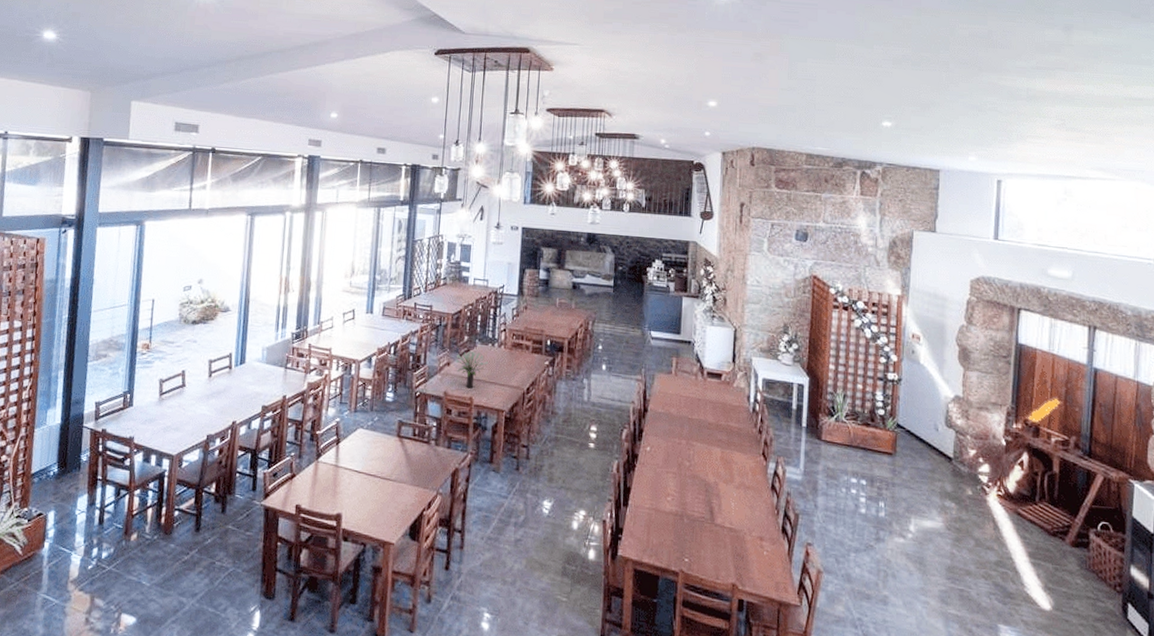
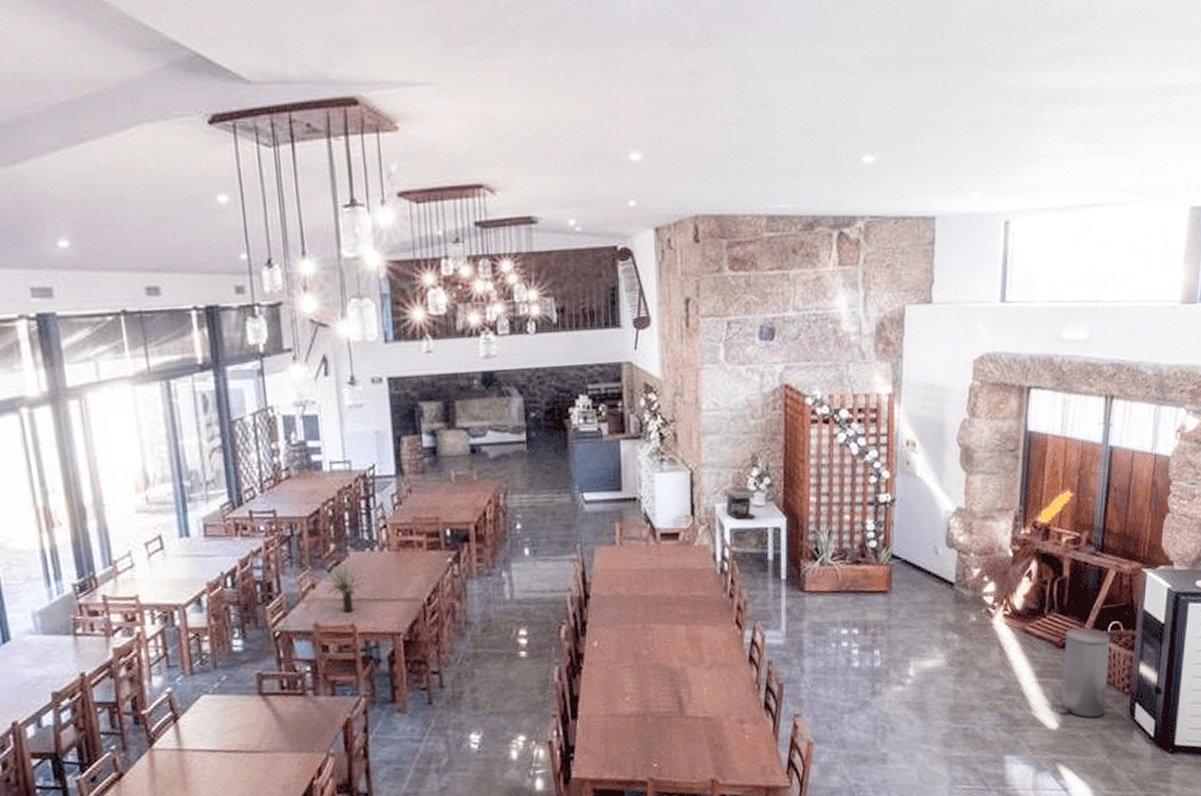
coffee maker: none [760,347,785,374] -> present [725,487,756,520]
pedal bin: none [1051,520,1103,609] -> present [1058,627,1113,719]

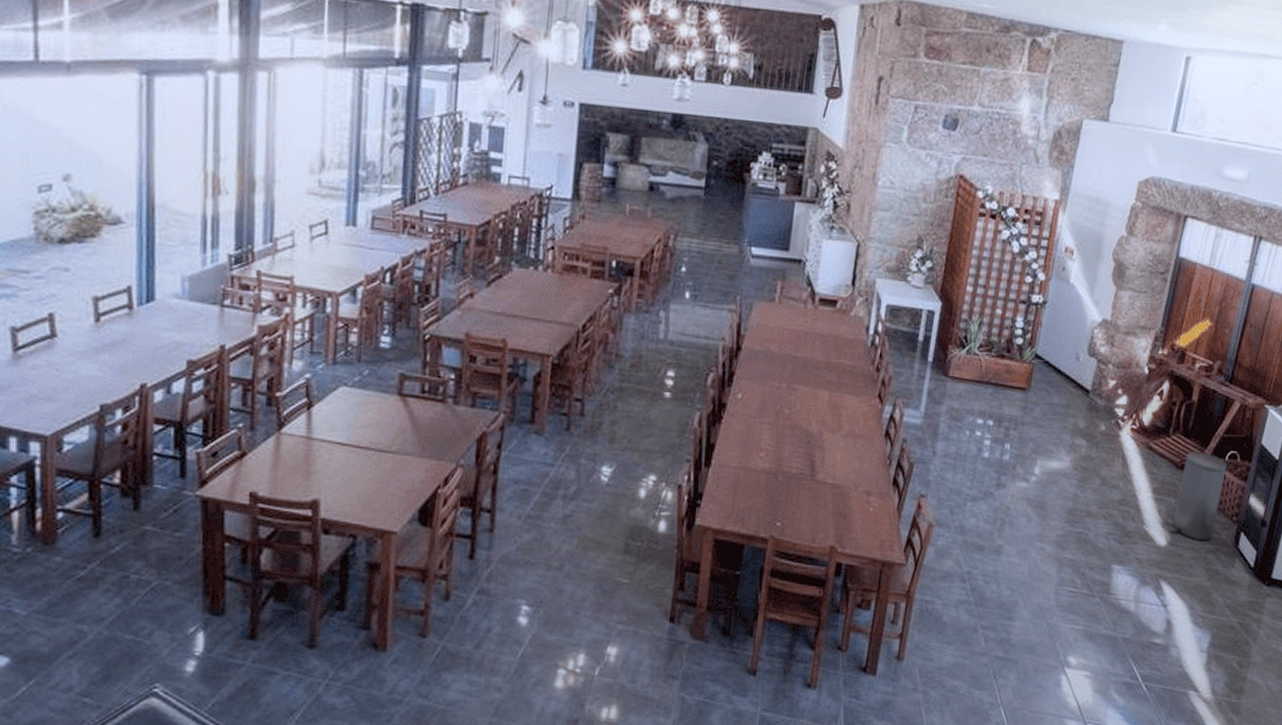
flower arrangement: present [322,562,370,614] -> none [481,276,530,328]
coffee maker: present [725,487,756,520] -> none [885,265,916,299]

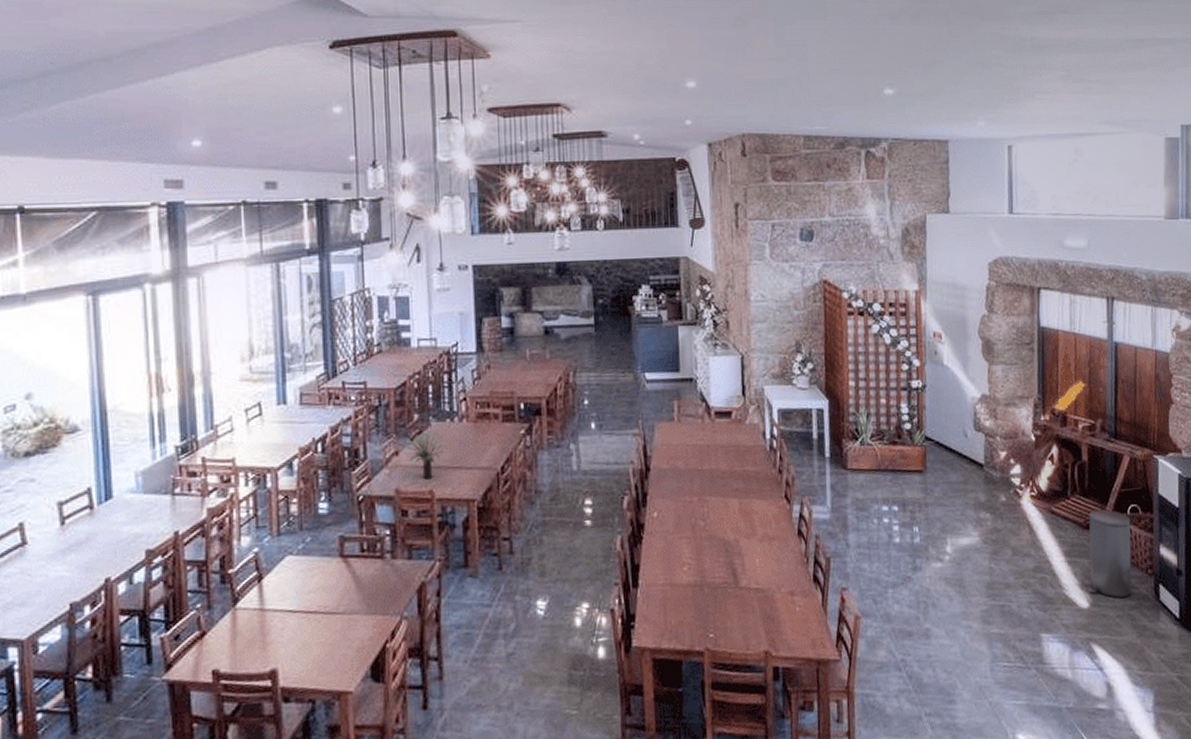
flower arrangement: none [481,276,530,328] -> present [405,431,449,480]

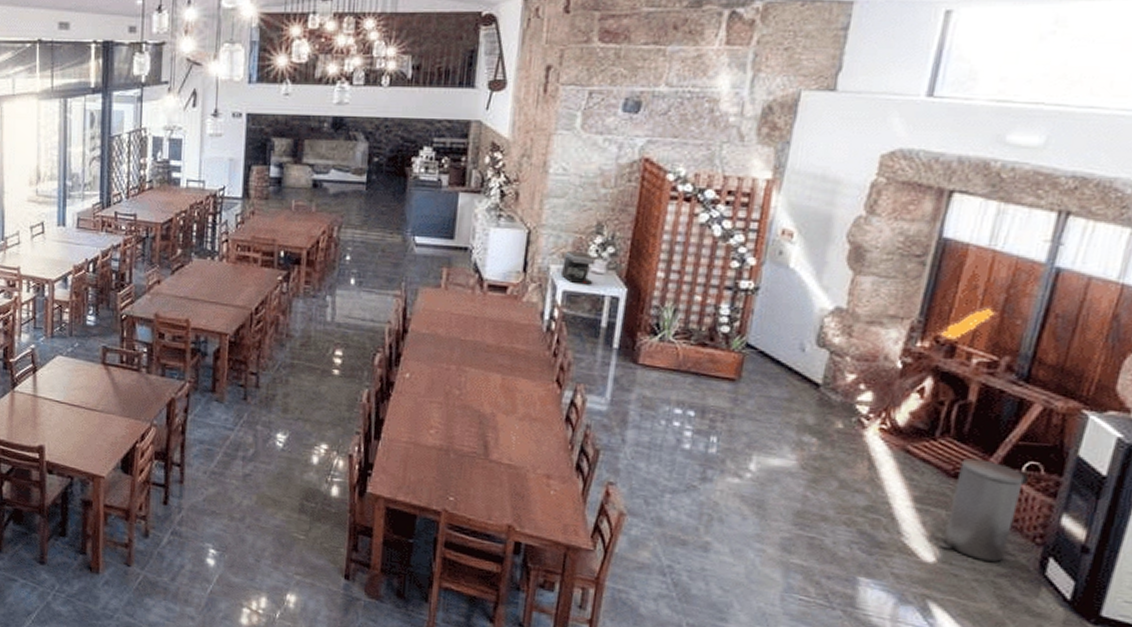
flower arrangement: present [405,431,449,480] -> none [167,265,208,310]
coffee maker: none [773,371,801,401] -> present [560,251,596,285]

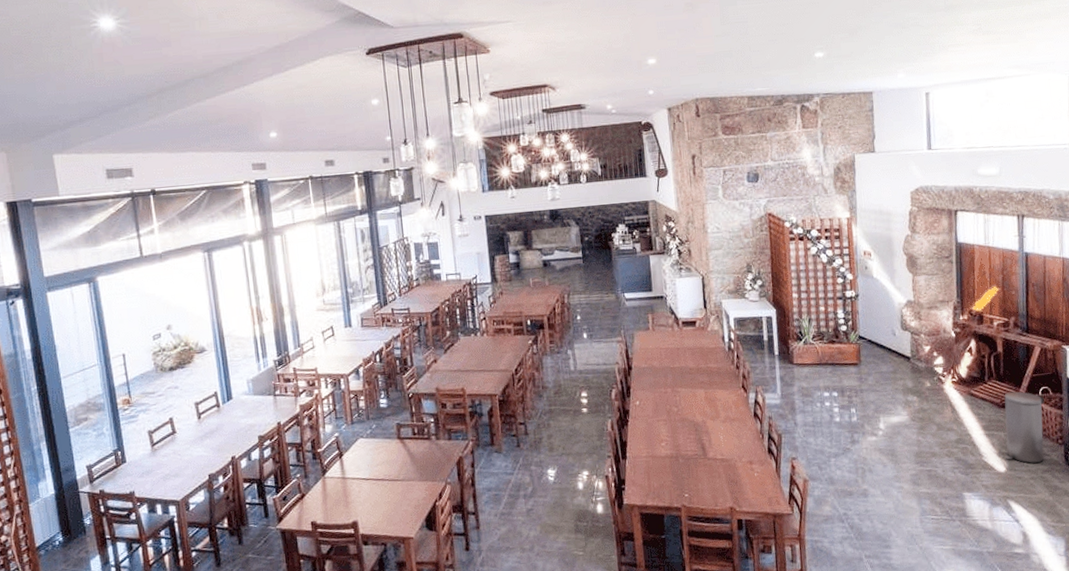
coffee maker: present [560,251,596,285] -> none [729,287,753,312]

